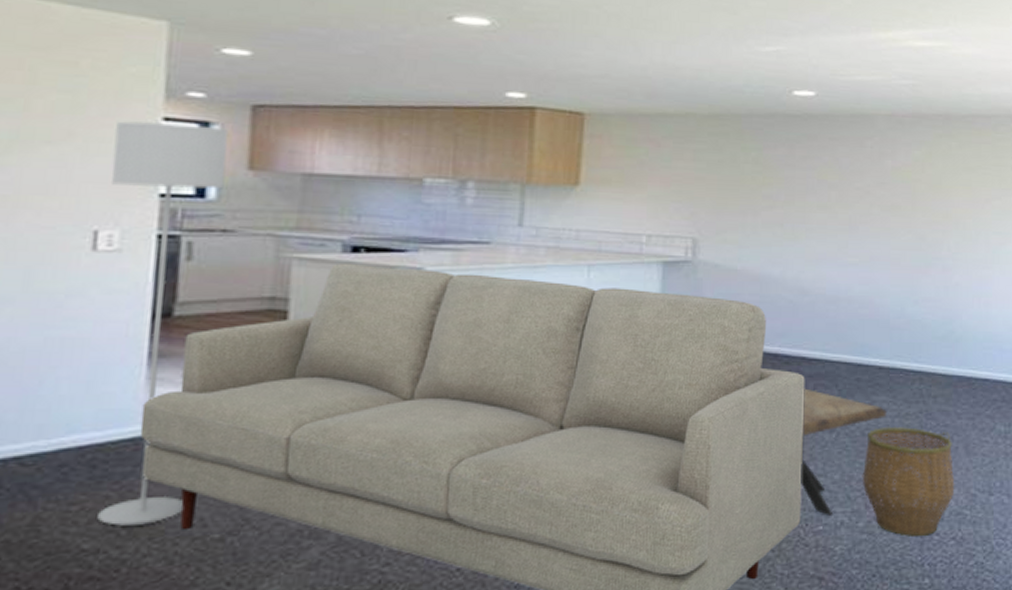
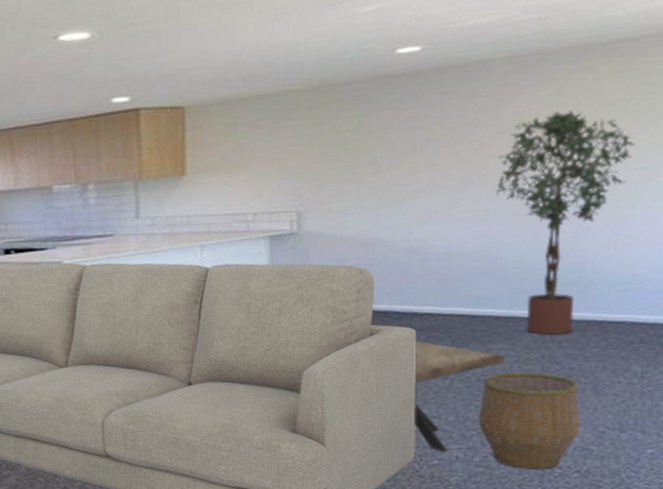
potted tree: none [879,169,992,389] -> present [496,110,636,335]

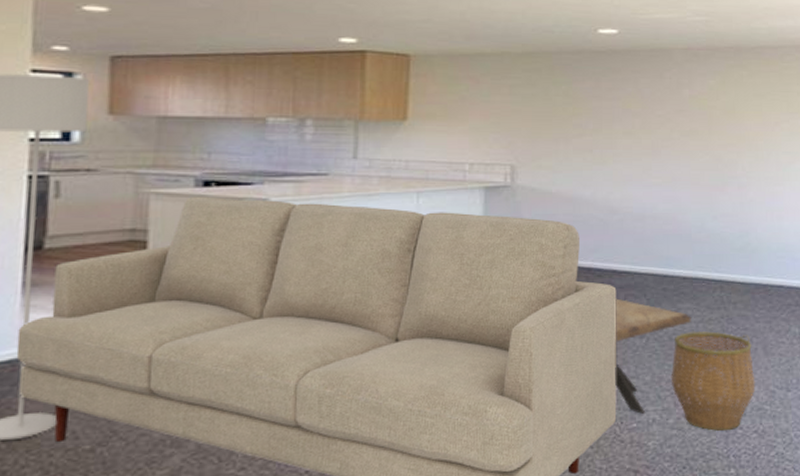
potted tree: present [496,110,636,335] -> none [679,97,781,296]

